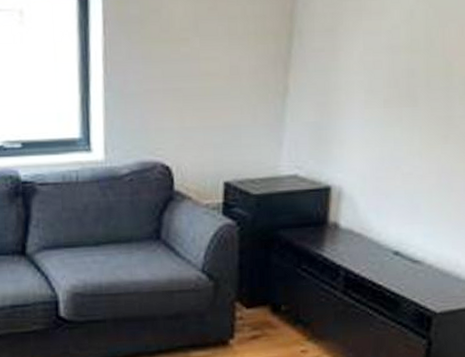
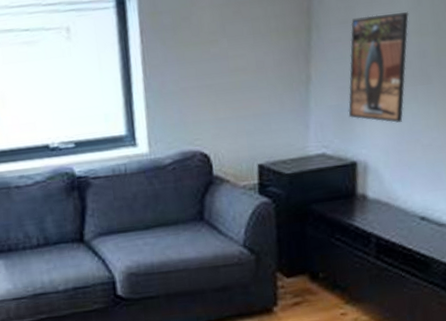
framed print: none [326,23,401,146] -> present [348,11,409,123]

